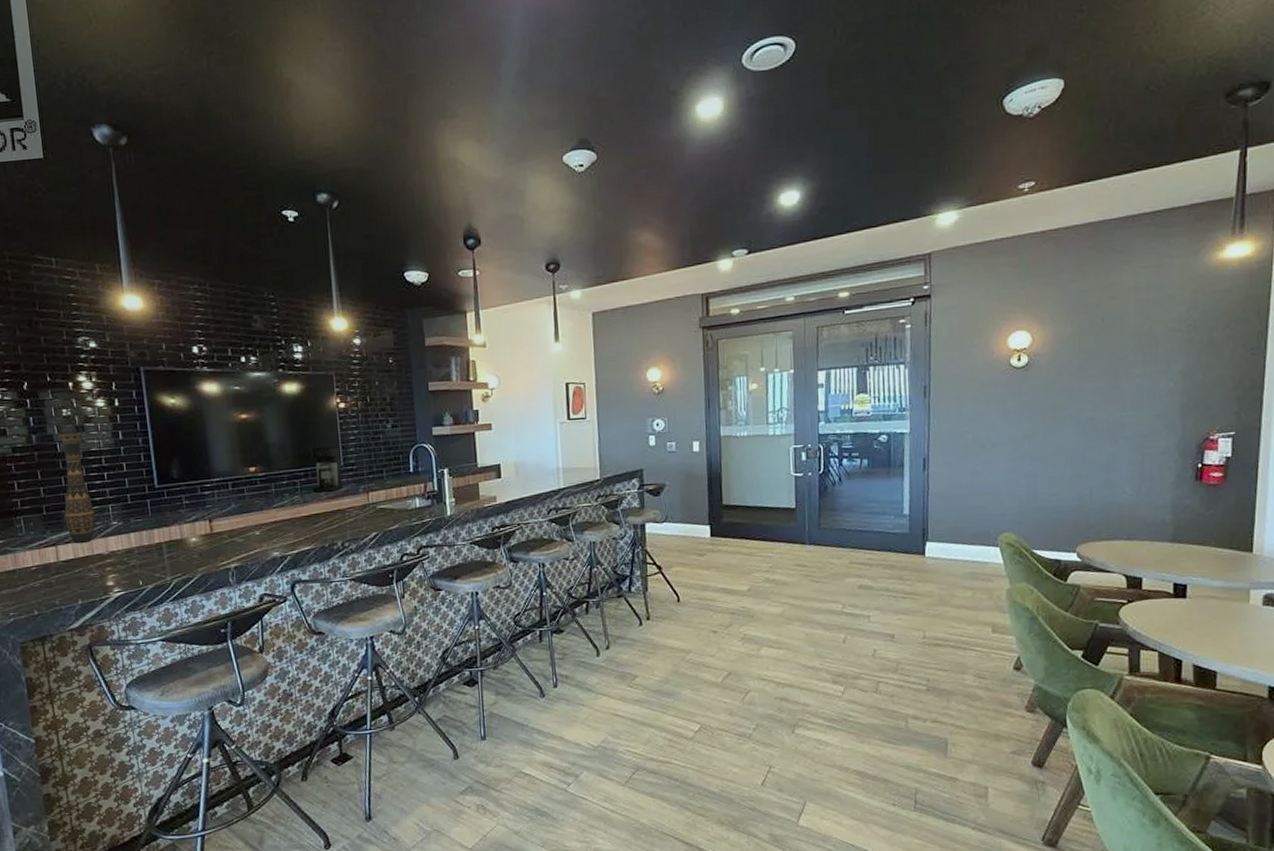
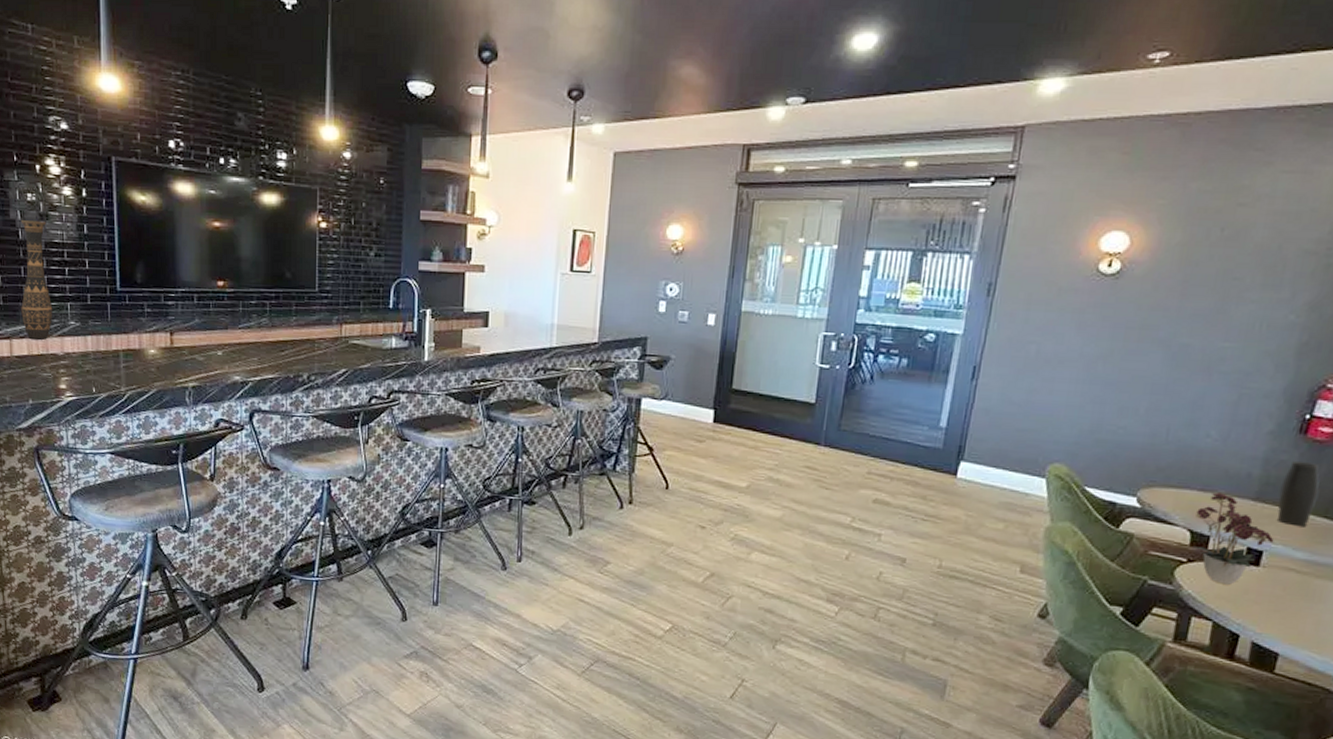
coffee maker: present [311,446,343,493] -> none [282,267,316,319]
flower arrangement: none [1127,539,1194,619] -> present [1194,492,1274,586]
vase: none [1190,503,1221,560] -> present [1277,460,1320,527]

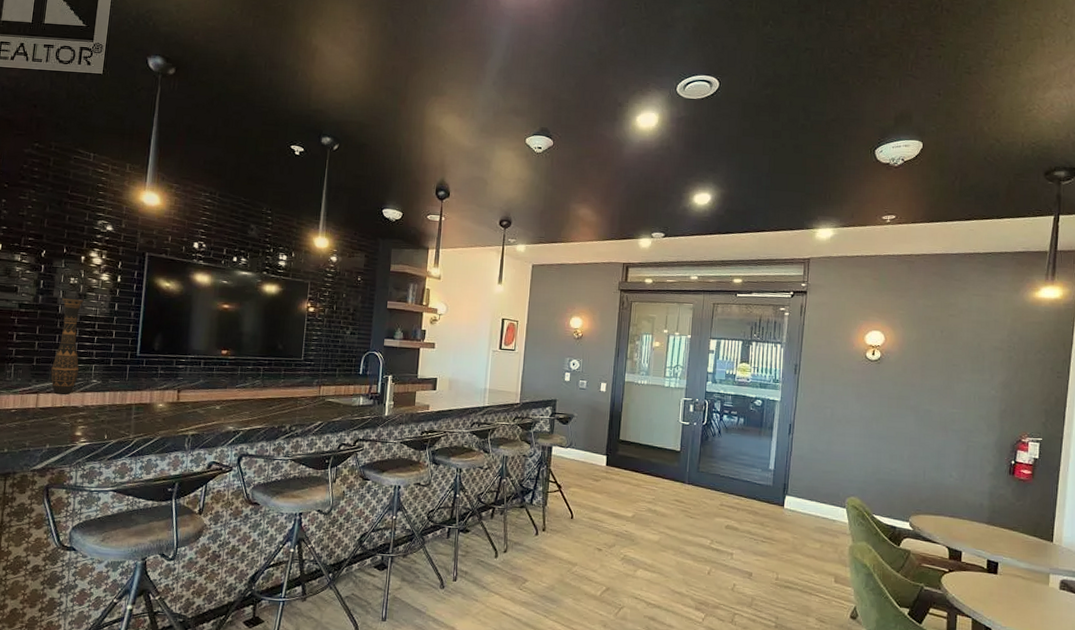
flower arrangement: present [1194,492,1274,586] -> none [950,518,1004,590]
vase: present [1277,460,1320,527] -> none [1003,494,1028,544]

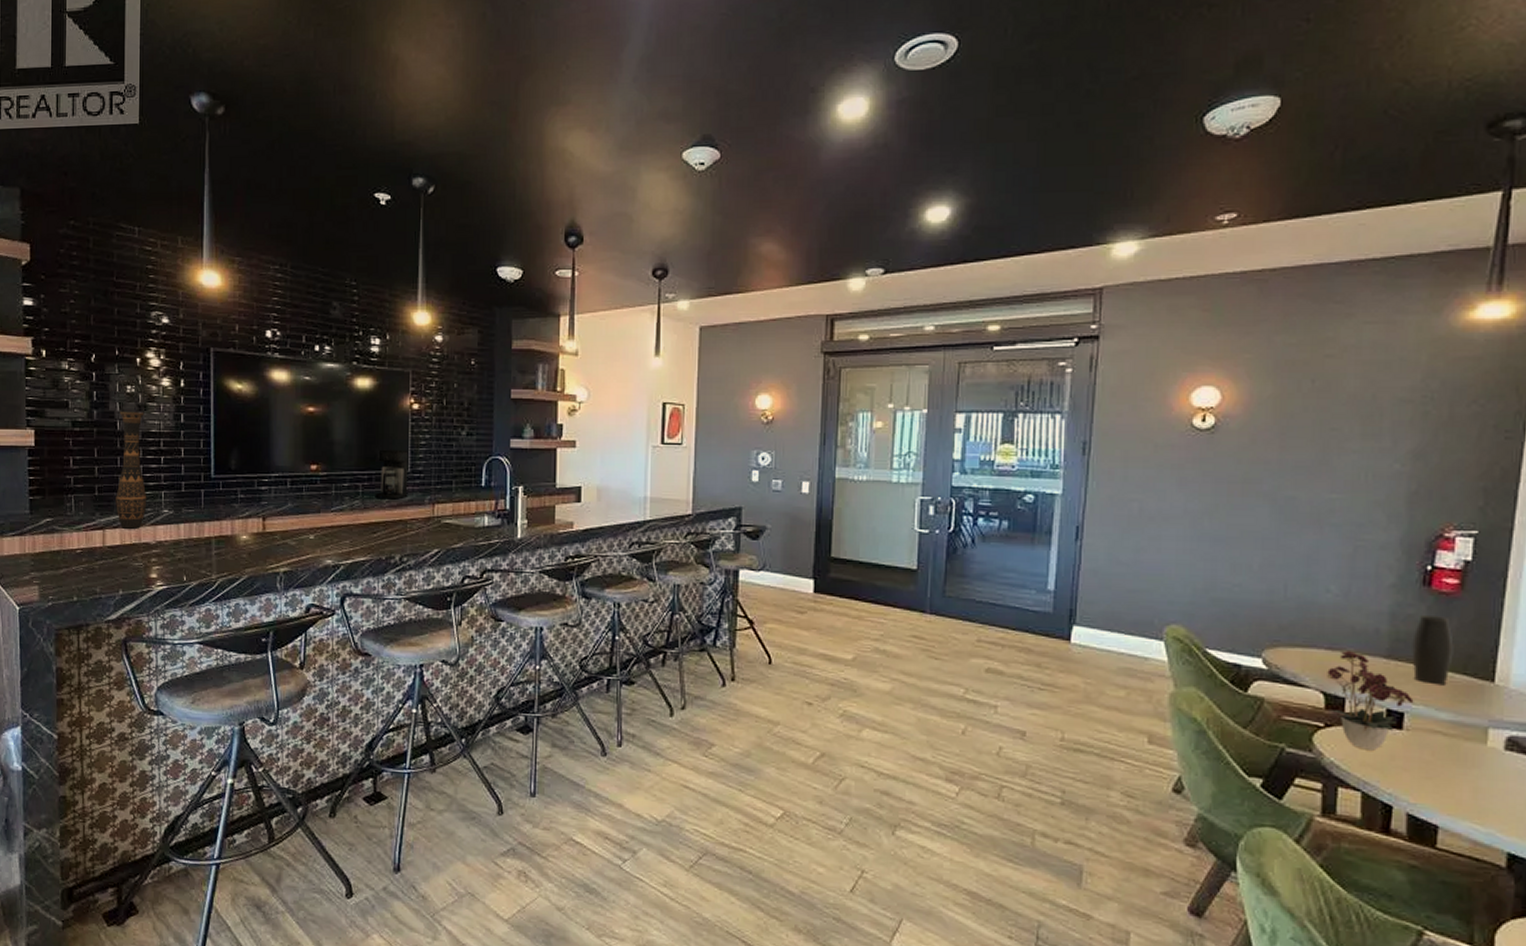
coffee maker: none [273,341,303,381] -> present [375,449,409,500]
flower arrangement: none [950,518,1004,590] -> present [1327,651,1414,752]
vase: none [1003,494,1028,544] -> present [1412,614,1454,686]

